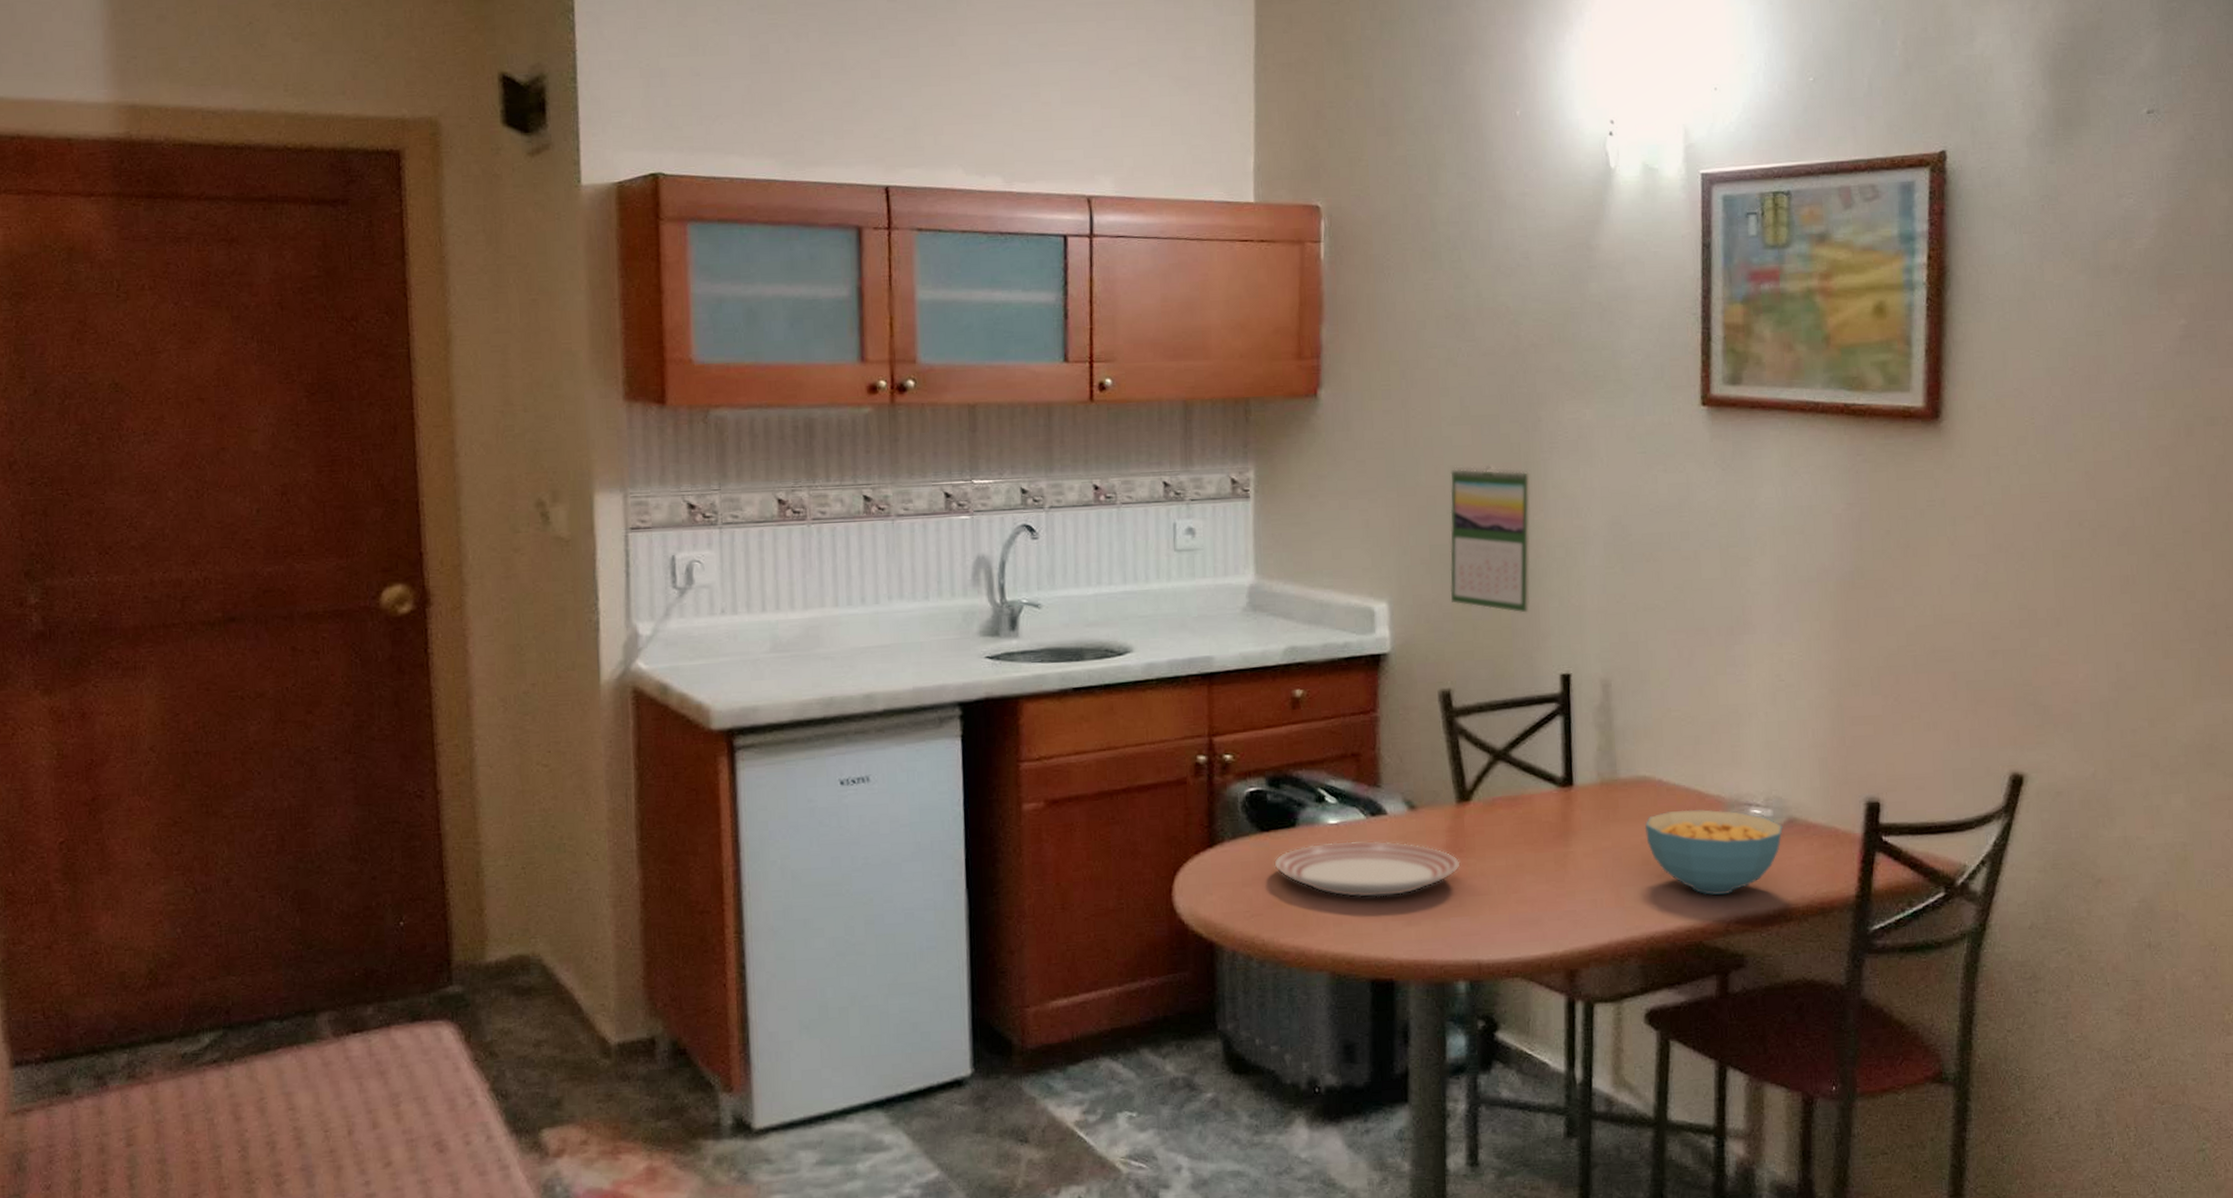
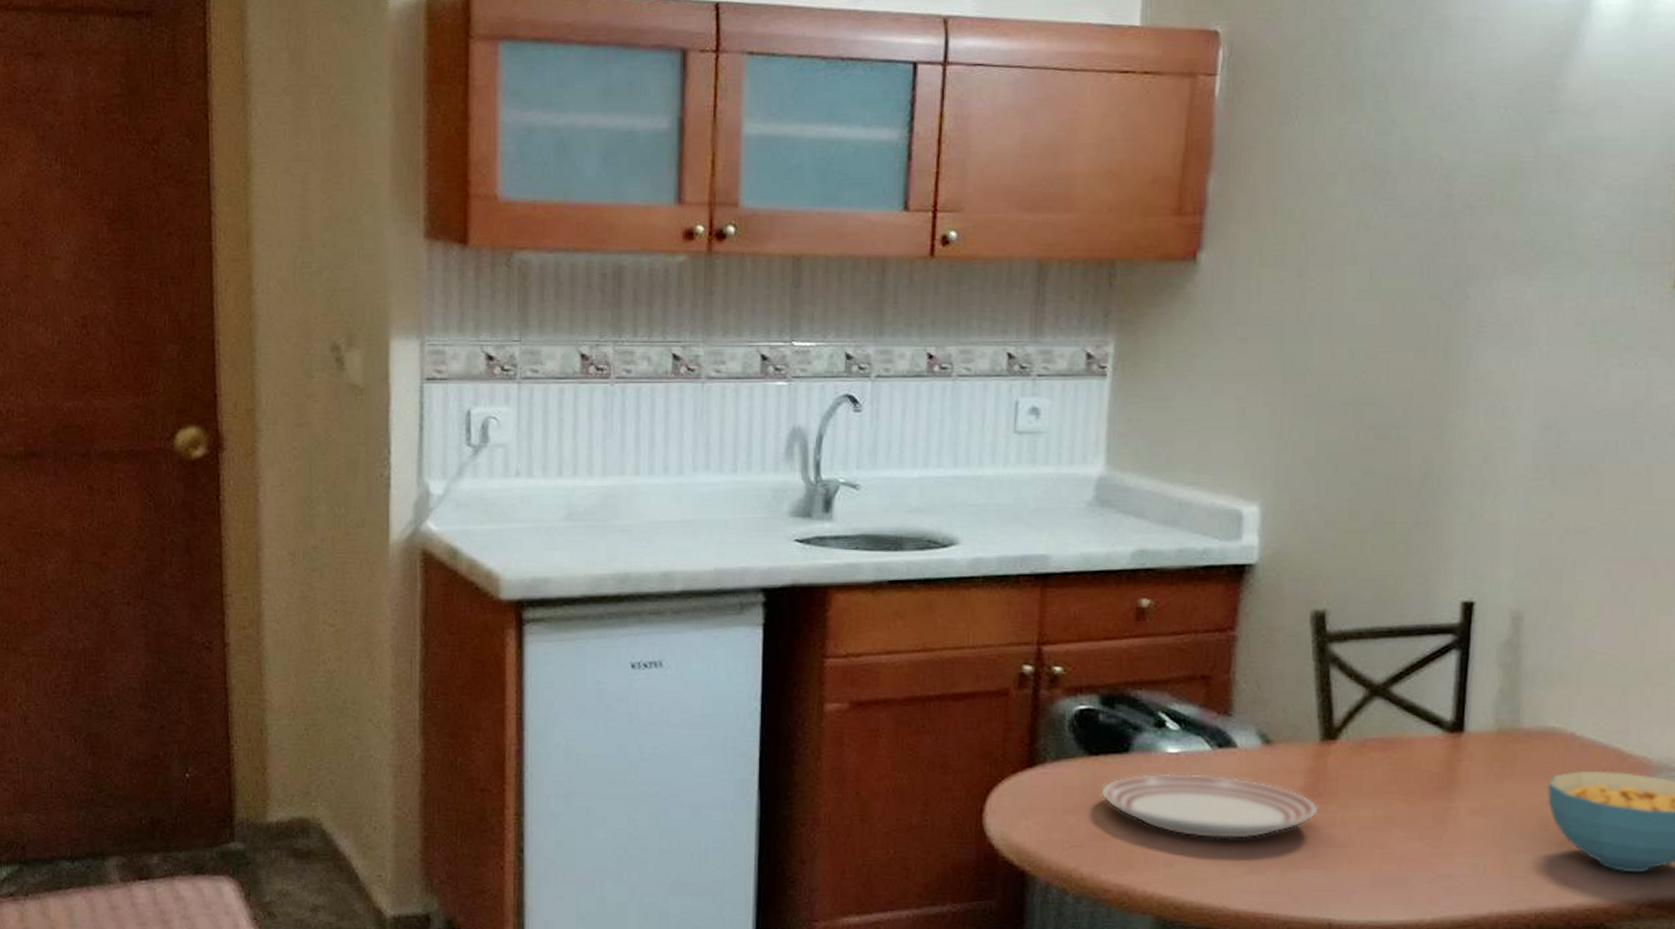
calendar: present [1450,464,1531,613] -> none [1337,349,1449,527]

